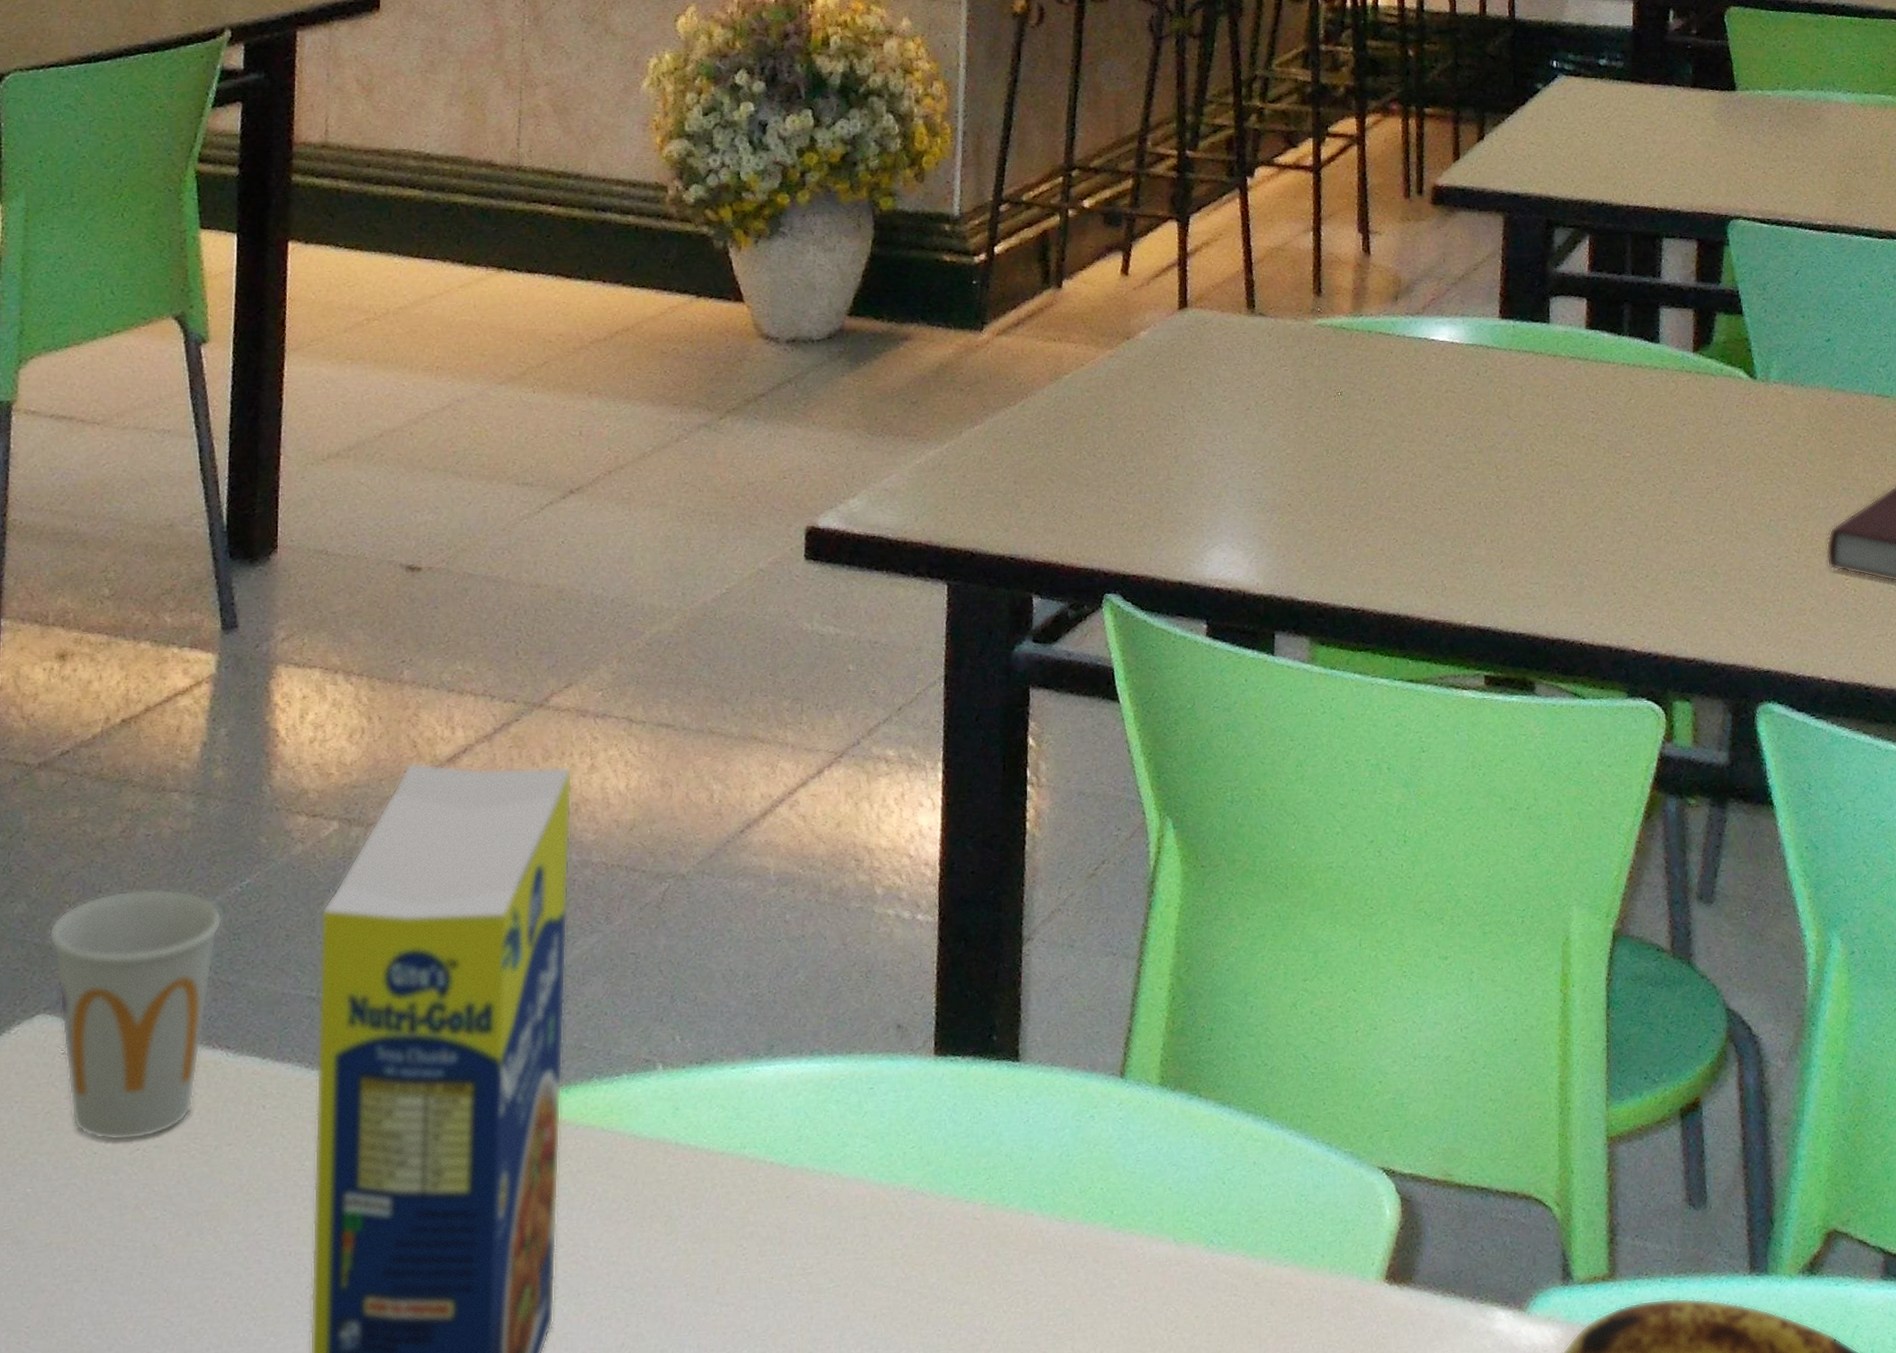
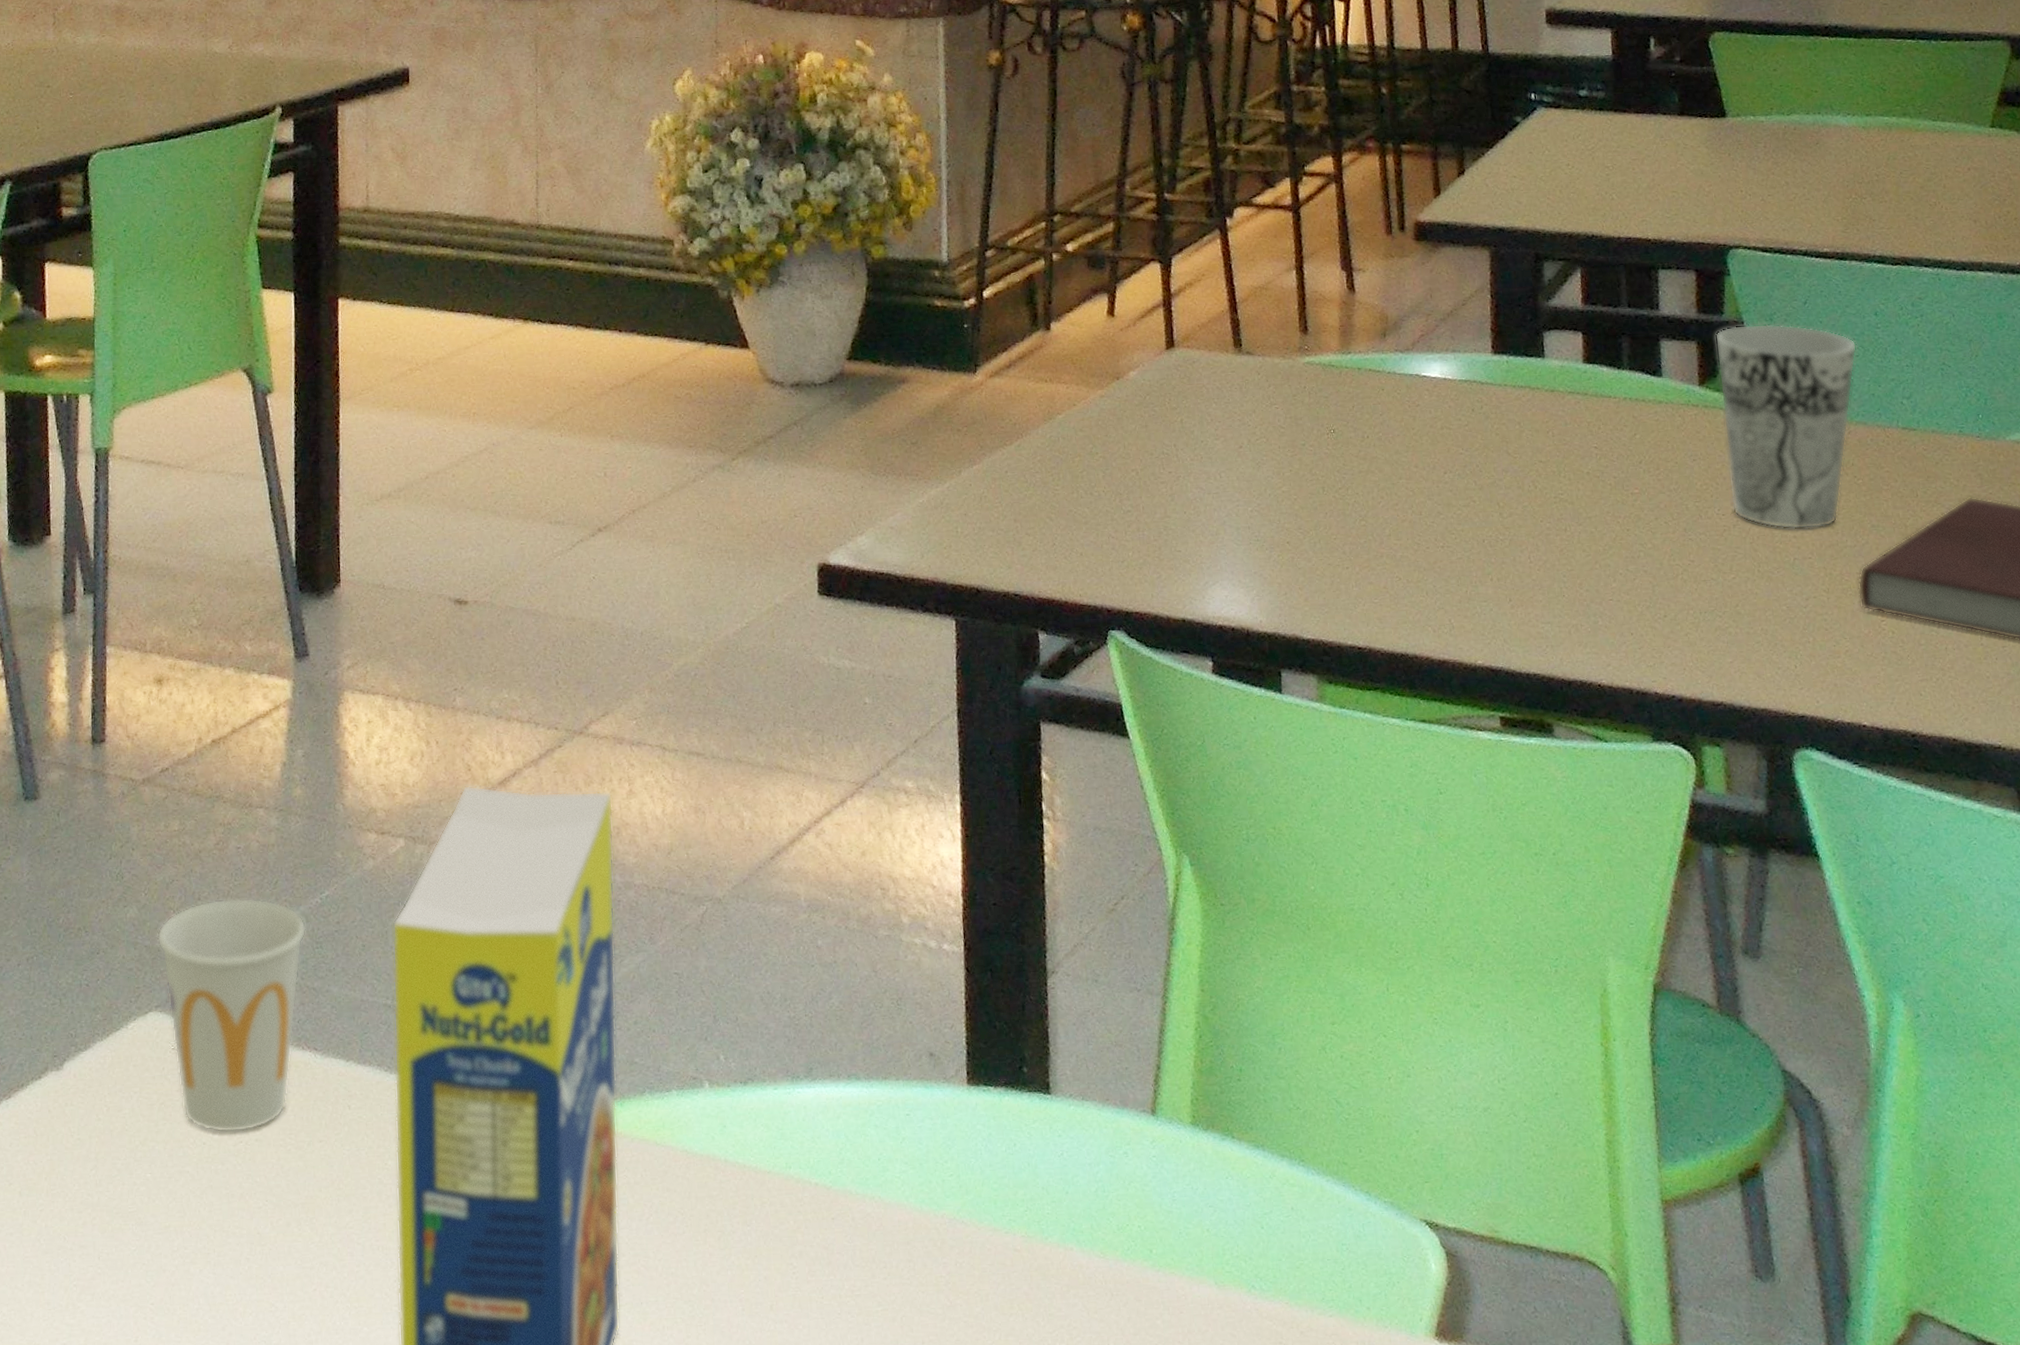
cup: none [1711,293,1841,493] -> present [1714,323,1857,530]

